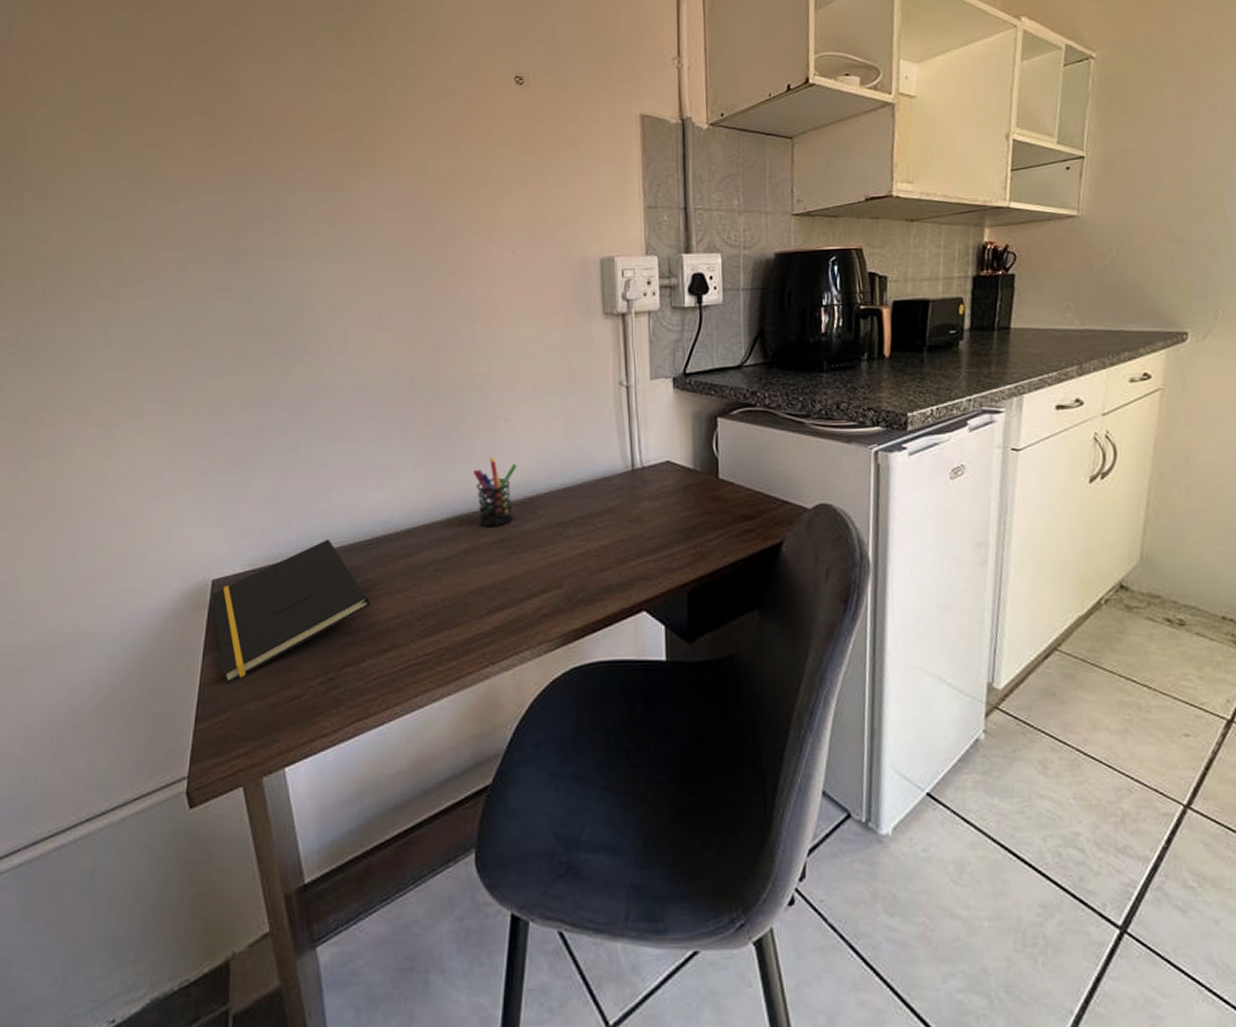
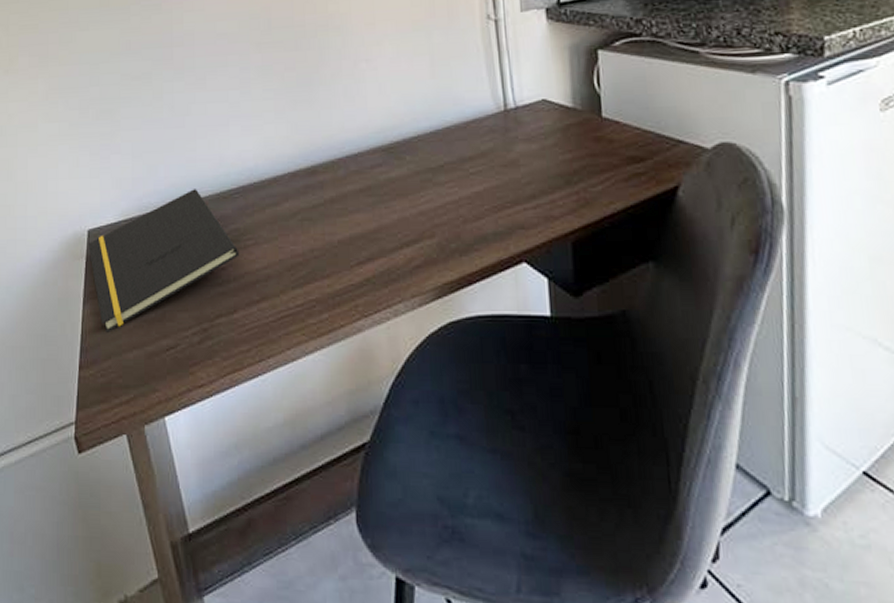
pen holder: present [472,457,517,526] -> none [335,101,381,173]

